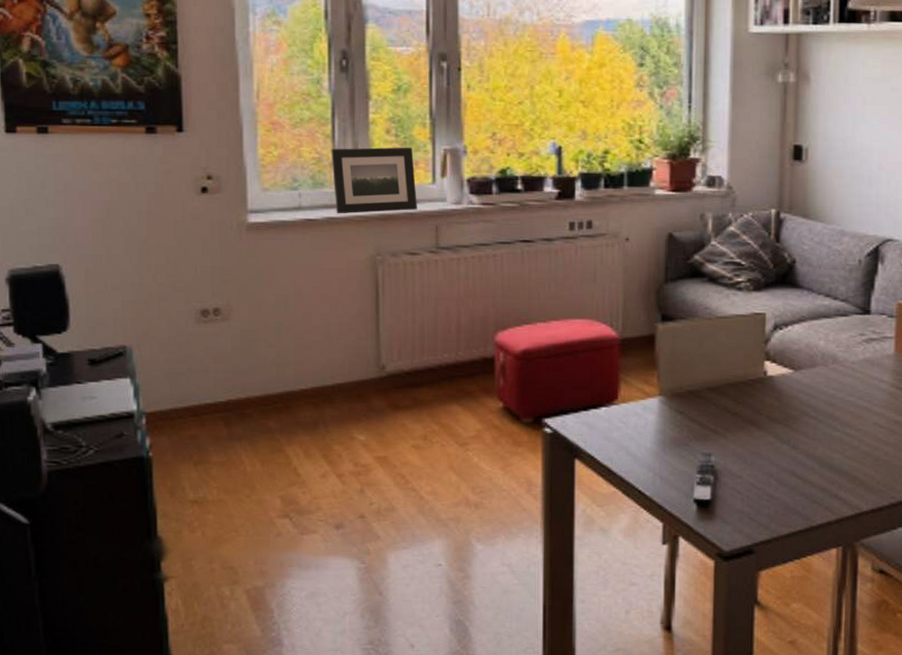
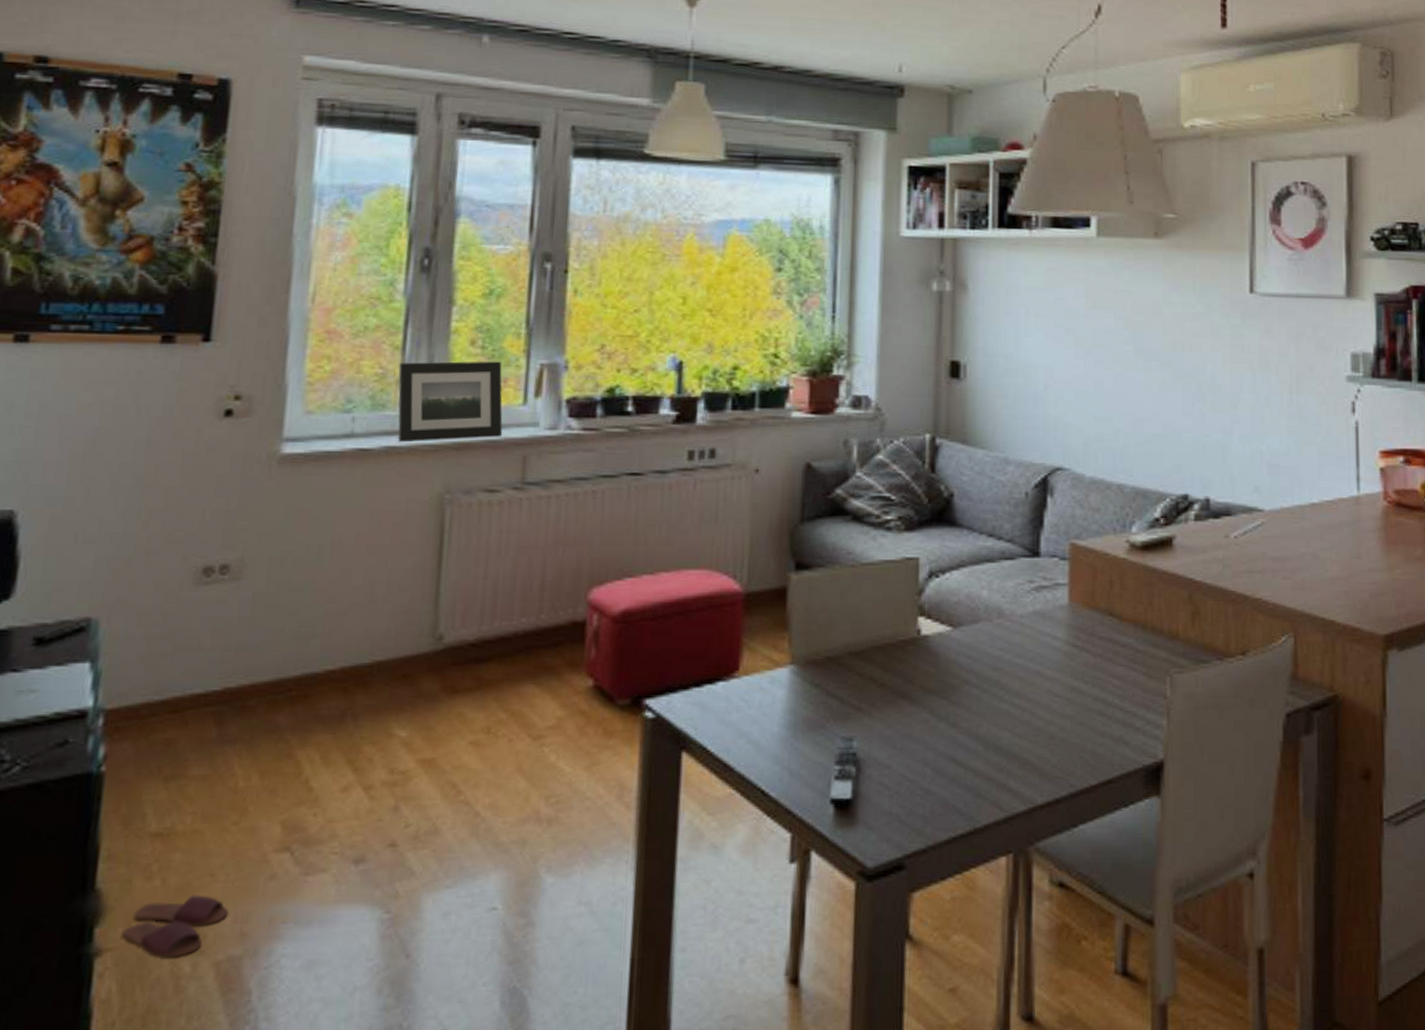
slippers: none [179,544,251,585] -> present [121,895,229,958]

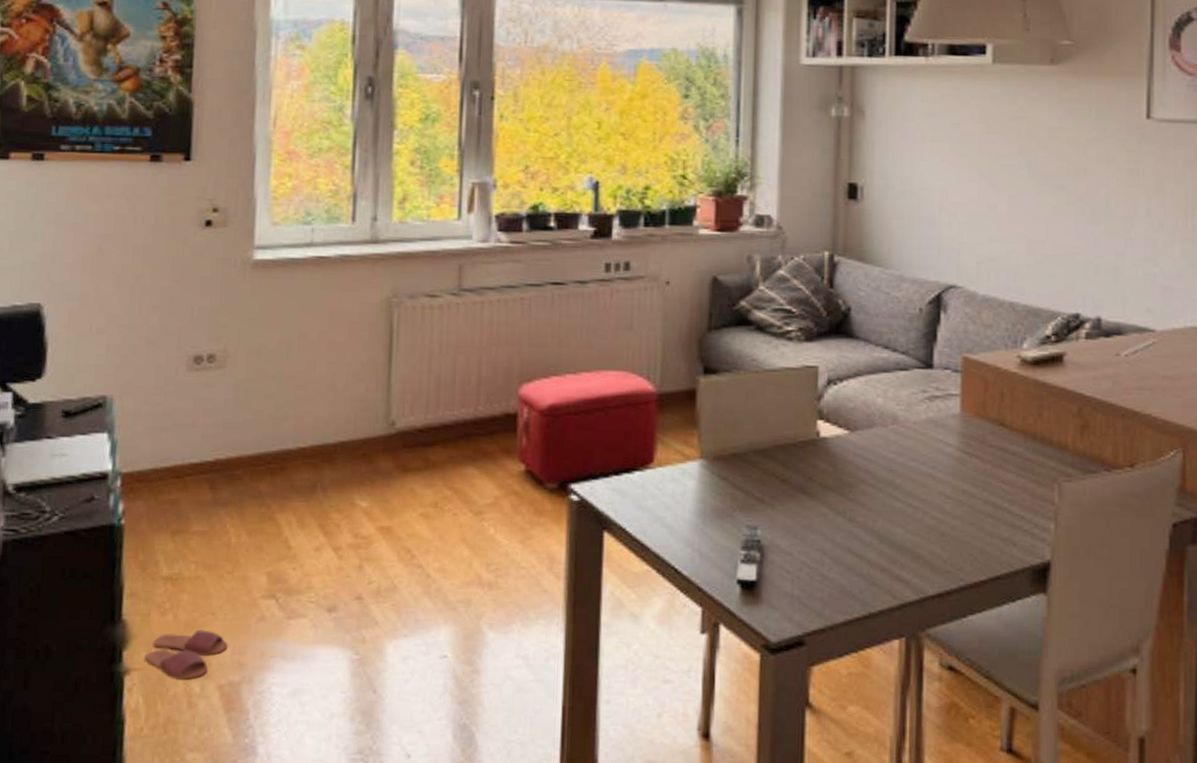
picture frame: present [398,361,503,443] -> none [349,179,440,252]

